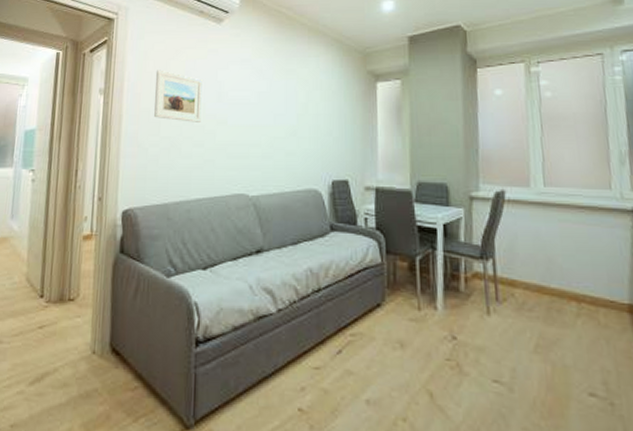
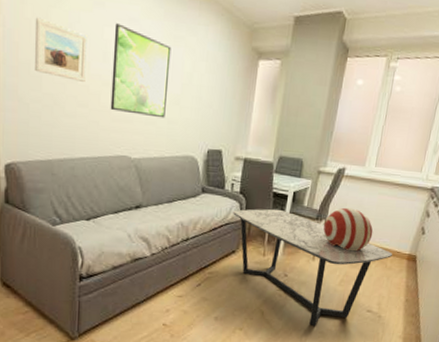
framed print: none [225,66,284,151] -> present [110,23,172,118]
coffee table: none [370,247,604,419] -> present [232,209,392,327]
decorative container: none [493,241,566,302] -> present [323,207,373,251]

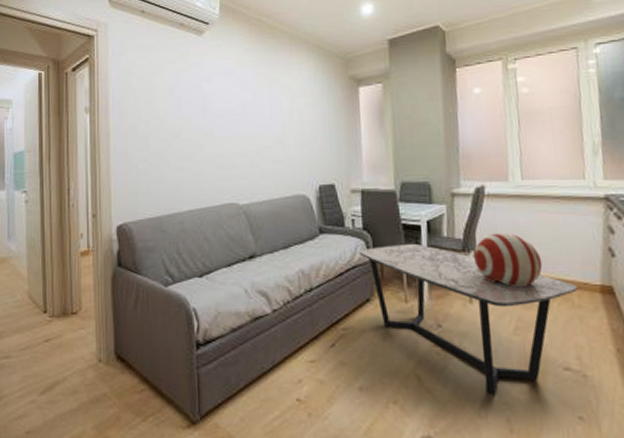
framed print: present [34,17,87,82] -> none [140,85,188,136]
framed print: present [110,23,172,118] -> none [211,77,269,160]

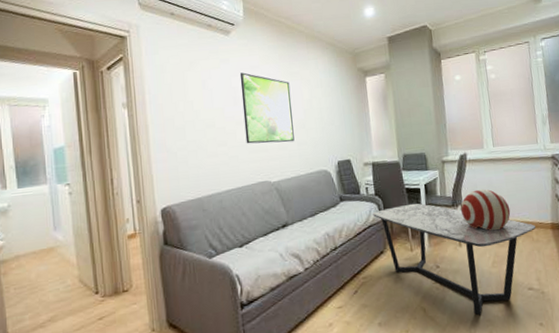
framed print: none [211,77,269,160] -> present [239,72,295,144]

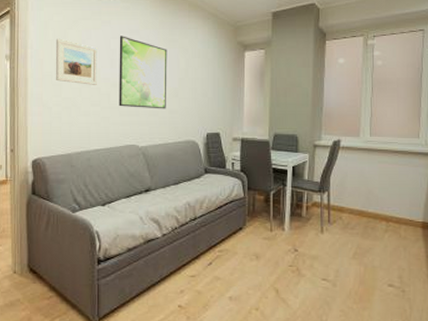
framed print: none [174,81,222,126] -> present [55,38,97,85]
coffee table: present [372,203,536,316] -> none [235,184,404,304]
decorative container: present [461,189,511,231] -> none [328,178,380,222]

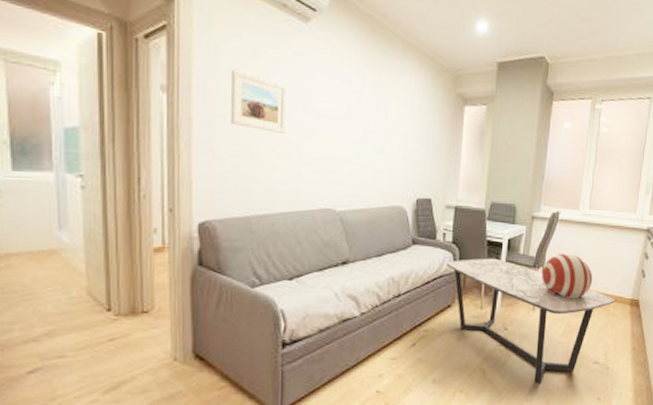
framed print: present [119,36,167,109] -> none [312,73,375,168]
coffee table: none [235,184,404,304] -> present [445,258,614,383]
decorative container: none [328,178,380,222] -> present [542,253,593,299]

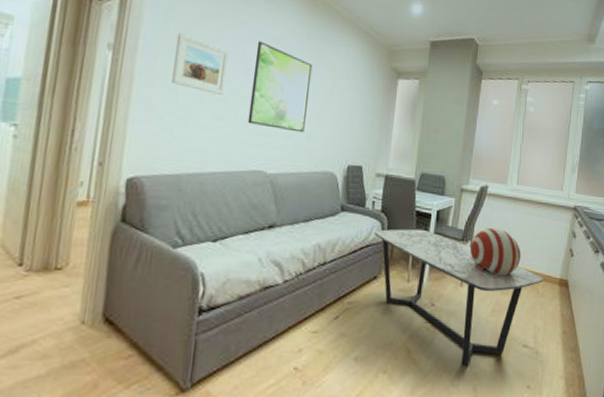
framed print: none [312,73,375,168] -> present [247,41,313,133]

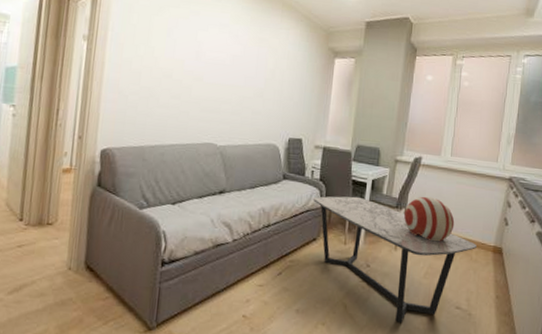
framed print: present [172,32,229,95] -> none [136,23,183,77]
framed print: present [247,41,313,133] -> none [200,28,257,109]

